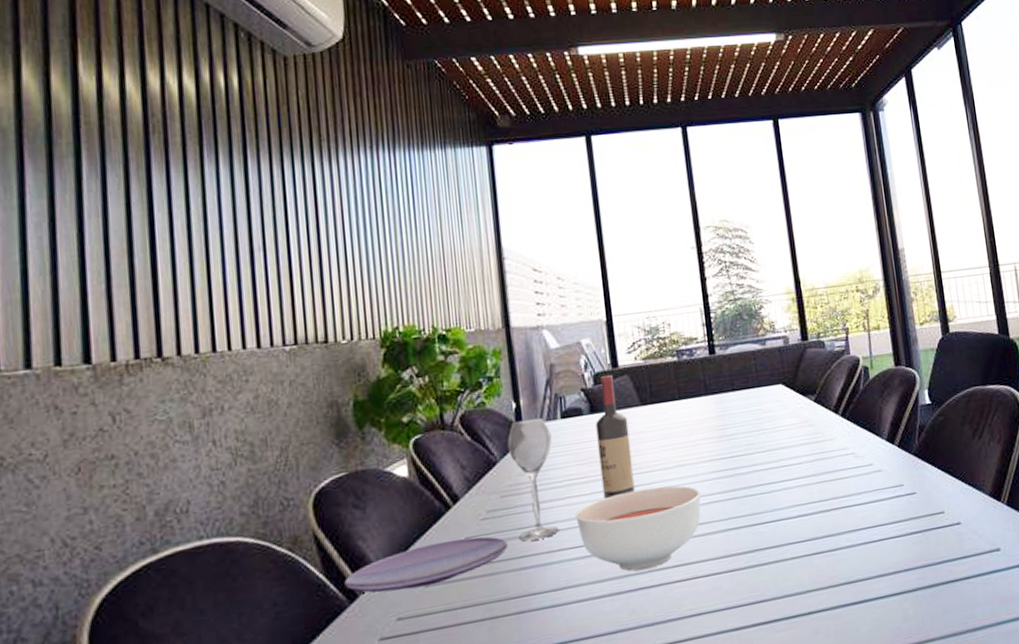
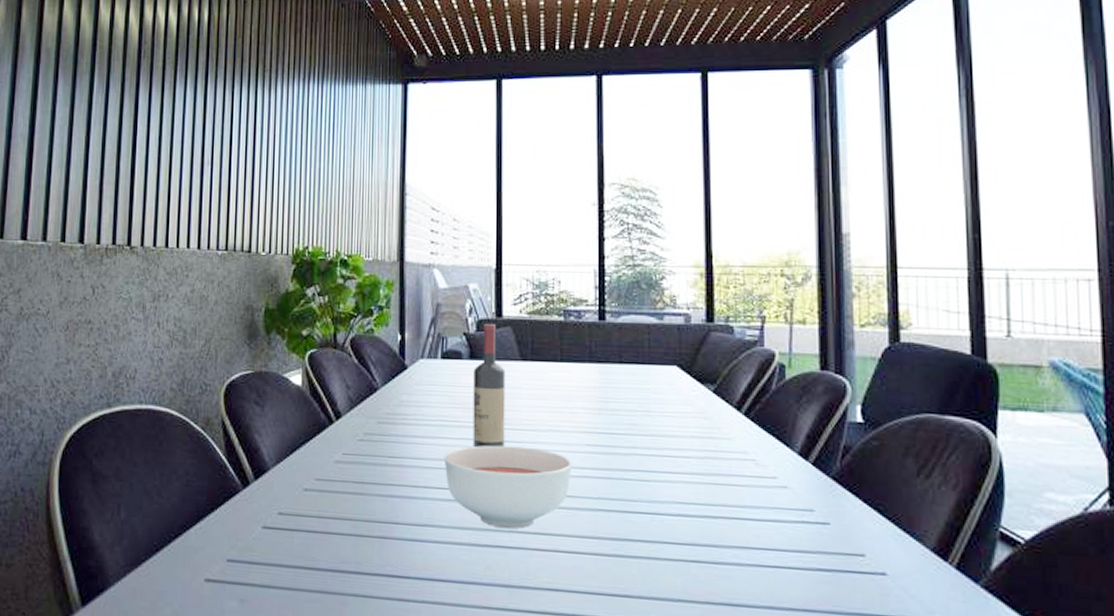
plate: present [344,536,509,593] -> none [240,452,380,490]
wineglass: present [507,417,559,542] -> none [389,353,430,472]

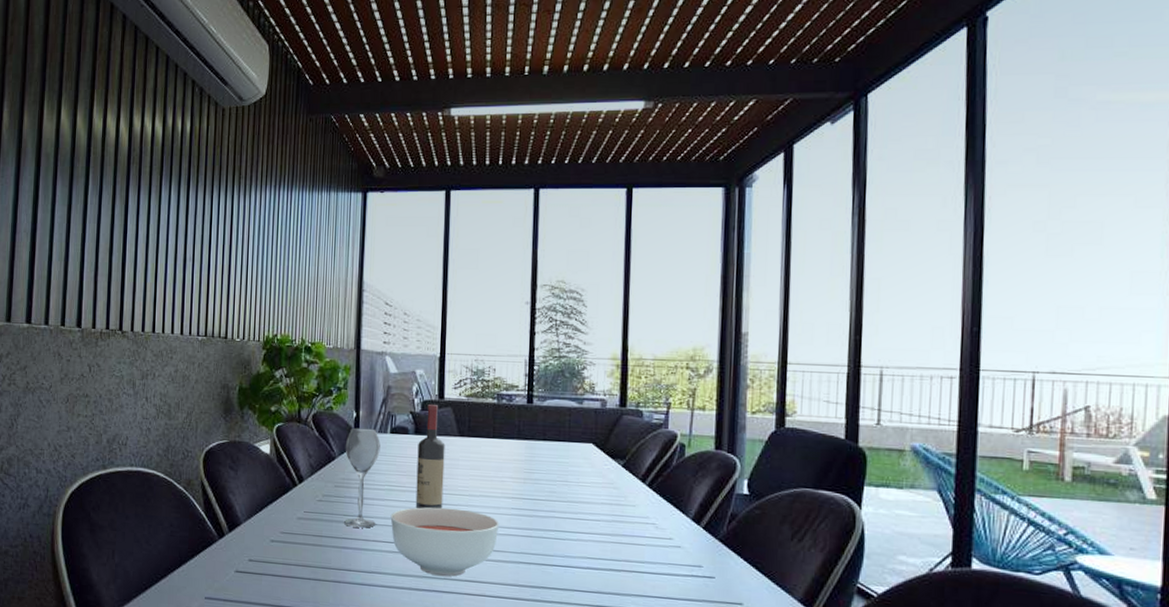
wineglass: none [389,353,430,472] -> present [344,427,381,528]

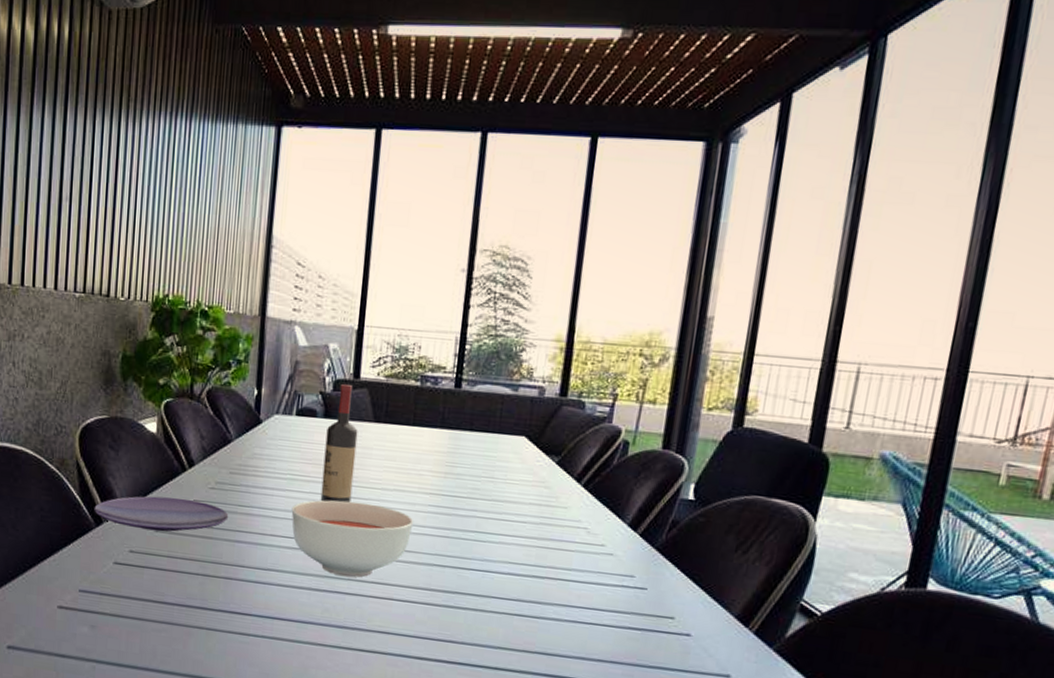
plate: none [217,510,335,542] -> present [94,496,229,532]
wineglass: present [344,427,381,528] -> none [239,407,284,521]

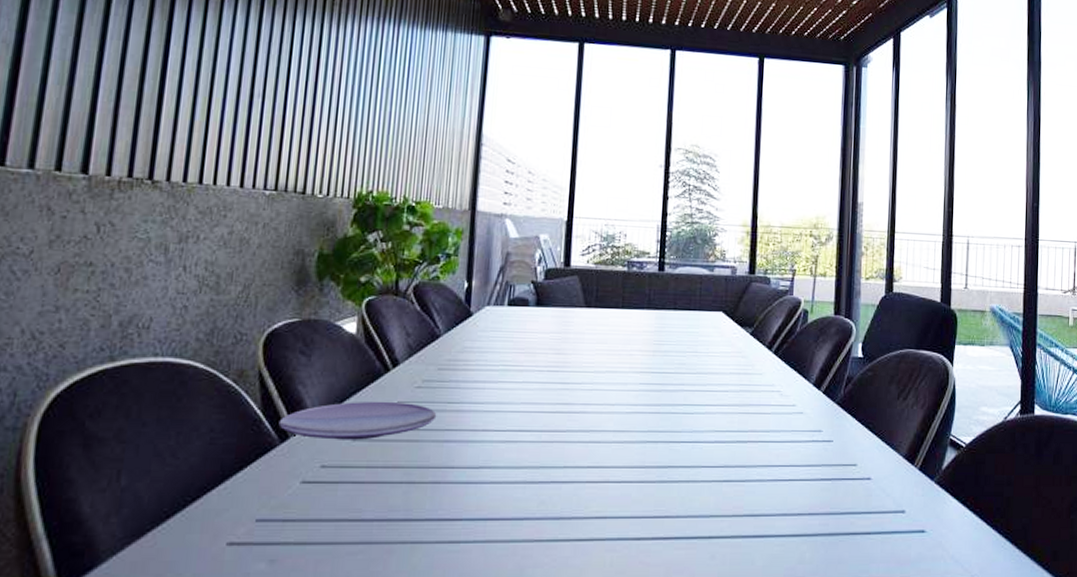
bowl: present [291,500,414,577] -> none [504,387,627,465]
wine bottle: present [320,383,358,503] -> none [533,272,570,391]

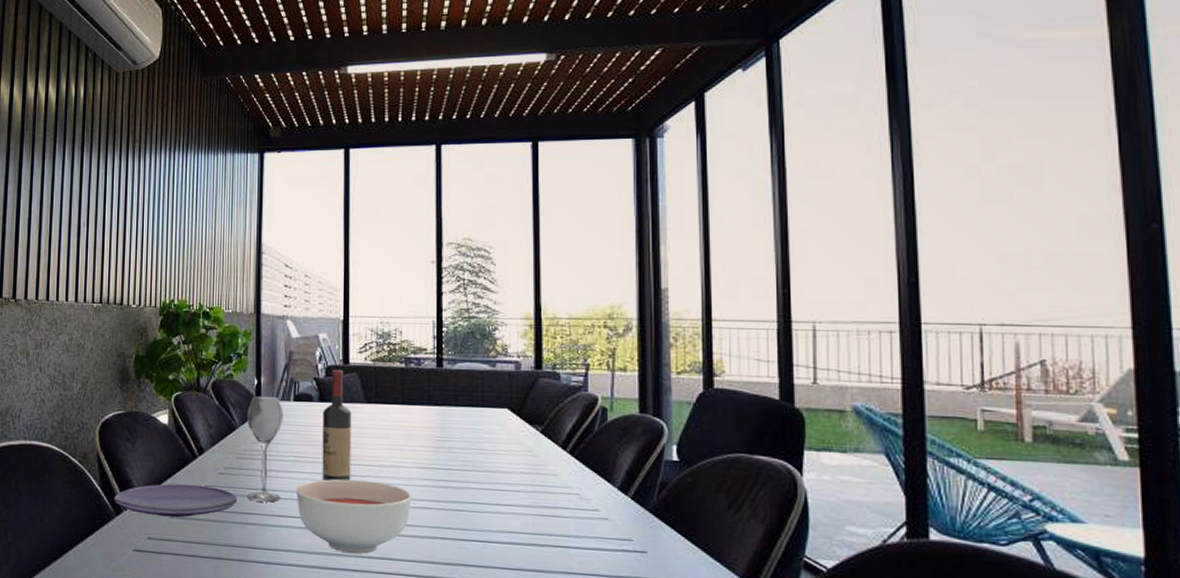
wineglass: none [448,300,496,416] -> present [246,395,284,502]
bowl: none [504,387,627,465] -> present [296,478,412,554]
wine bottle: none [533,272,570,391] -> present [322,369,352,481]

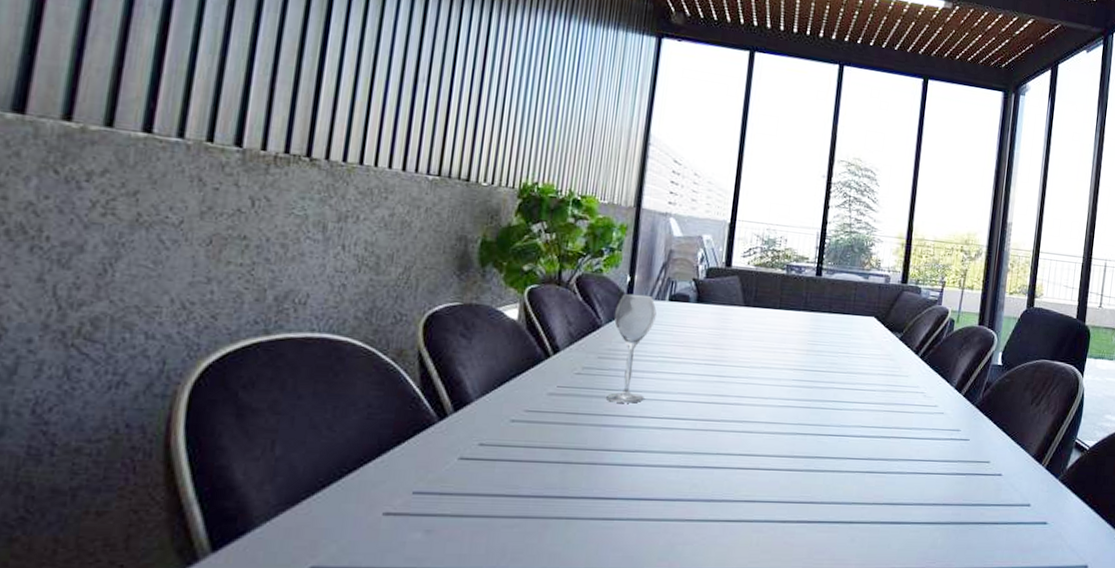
plate: present [114,484,238,518] -> none [437,385,596,421]
bowl: present [296,478,412,554] -> none [661,379,779,452]
wine bottle: present [322,369,352,481] -> none [691,271,729,382]

